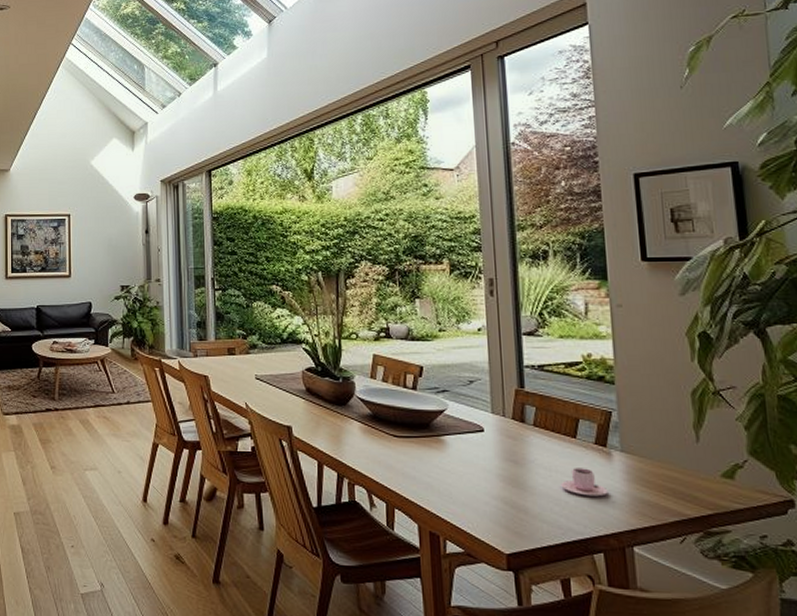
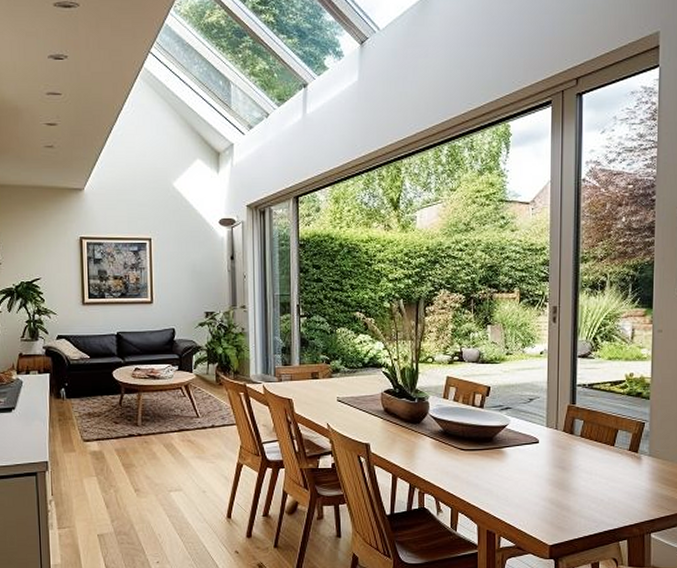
teacup: present [561,468,608,497] -> none [598,471,636,494]

